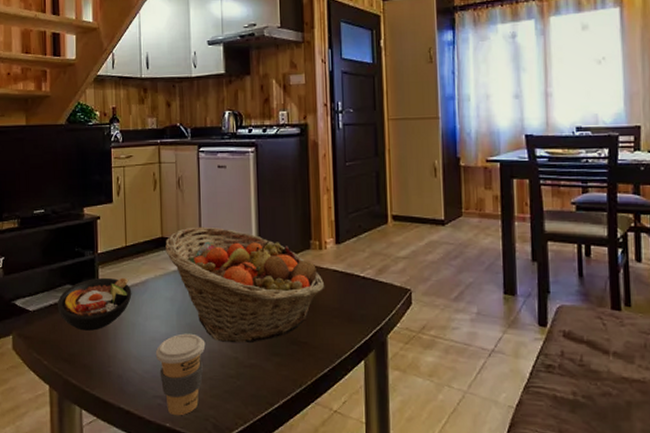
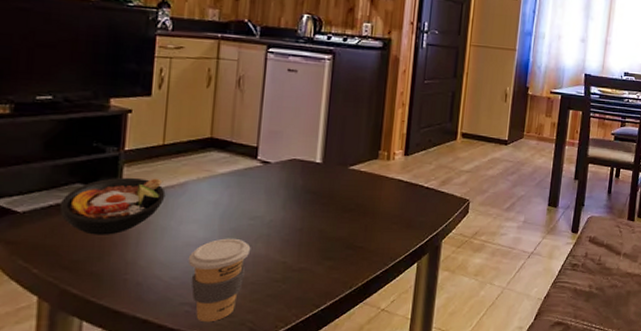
fruit basket: present [165,226,325,343] -> none [214,129,388,248]

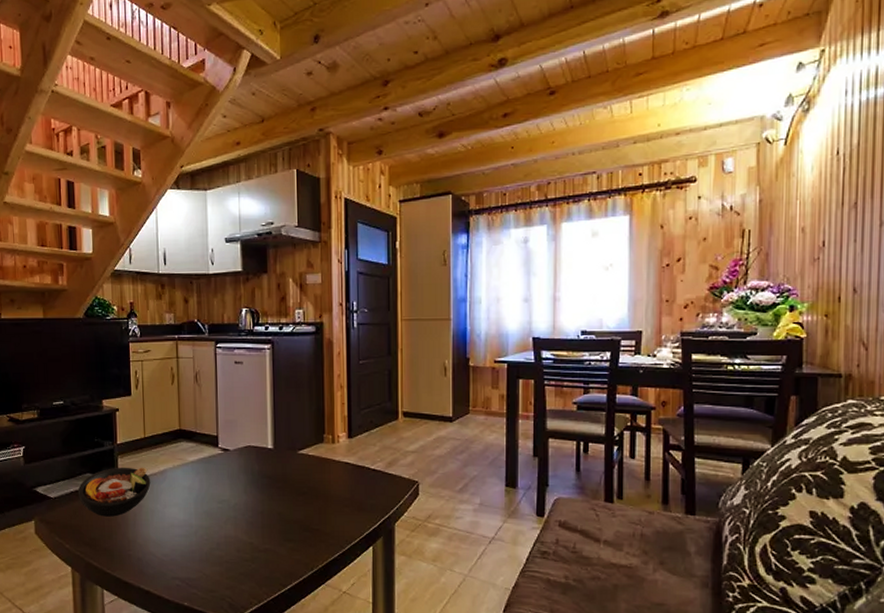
coffee cup: present [188,238,250,323] -> none [173,520,221,596]

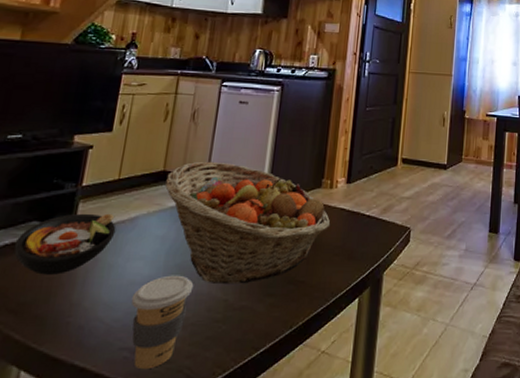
coffee cup: none [173,520,221,596] -> present [131,275,193,370]
fruit basket: none [183,420,337,530] -> present [165,161,331,285]

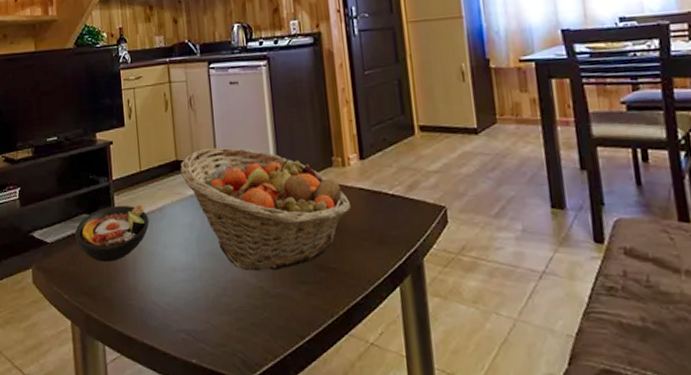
coffee cup: present [131,275,193,370] -> none [176,262,228,352]

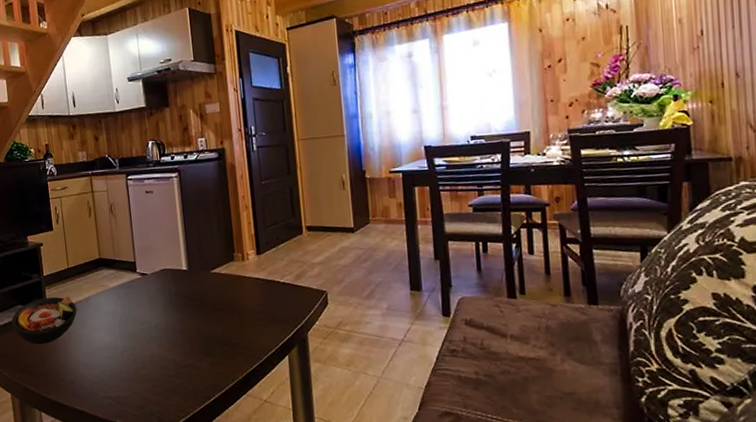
fruit basket: present [180,147,352,271] -> none [103,246,250,348]

